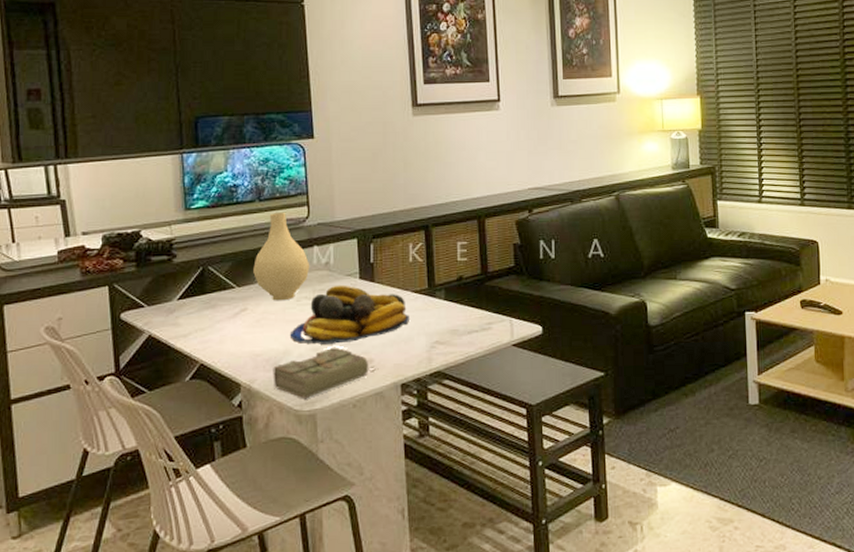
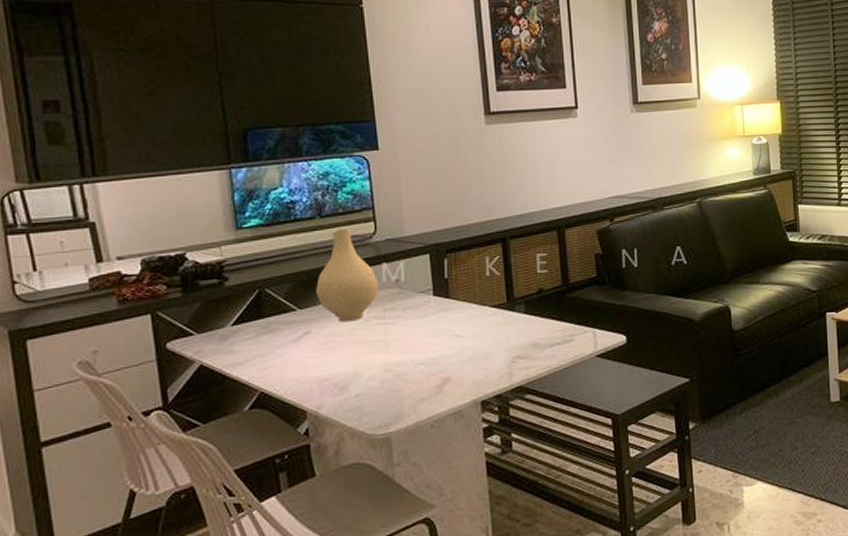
diary: present [273,347,379,399] -> none [342,366,457,423]
fruit bowl: present [289,285,409,345] -> none [359,302,488,366]

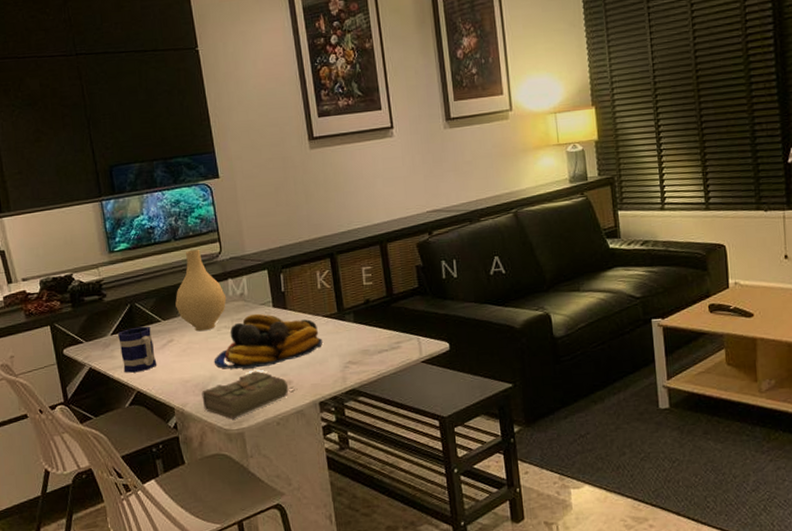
mug: none [241,315,289,371] -> present [118,326,157,373]
diary: none [342,366,457,423] -> present [201,370,298,420]
fruit bowl: none [359,302,488,366] -> present [214,313,322,370]

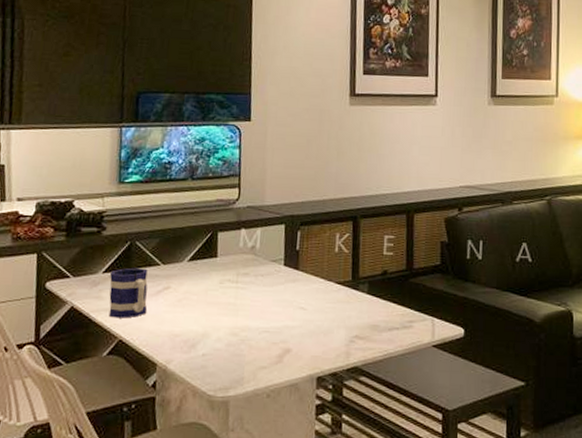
vase: present [175,250,227,332] -> none [179,192,236,282]
diary: present [201,370,298,420] -> none [189,333,296,385]
fruit bowl: present [214,313,322,370] -> none [210,270,331,330]

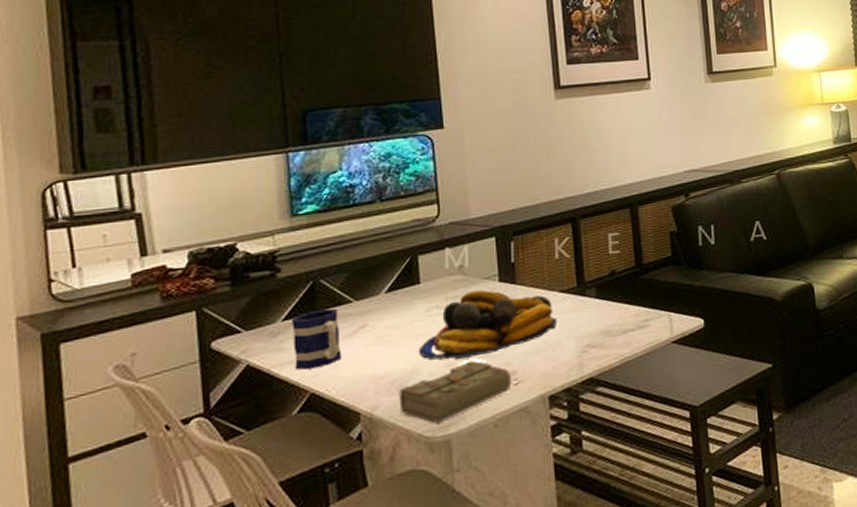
diary: none [189,333,296,385] -> present [399,360,523,424]
fruit bowl: none [210,270,331,330] -> present [418,289,557,360]

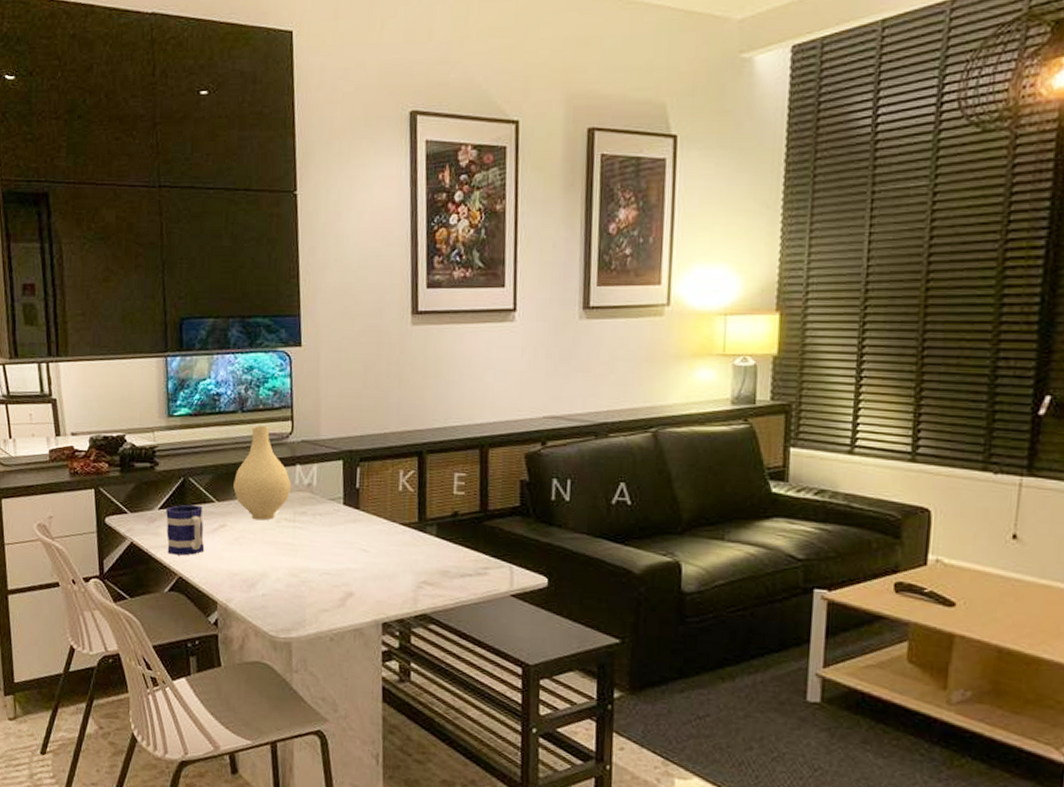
vase: none [374,213,442,314] -> present [233,426,292,521]
diary: present [399,360,523,424] -> none [249,574,359,626]
fruit bowl: present [418,289,557,360] -> none [268,509,396,572]

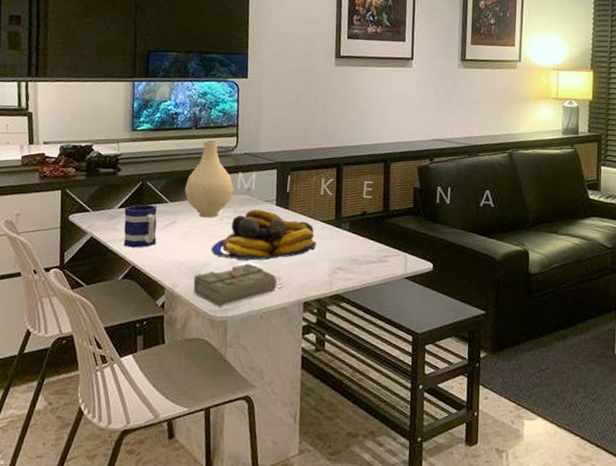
diary: none [249,574,359,626] -> present [193,263,285,307]
fruit bowl: none [268,509,396,572] -> present [211,208,316,261]

